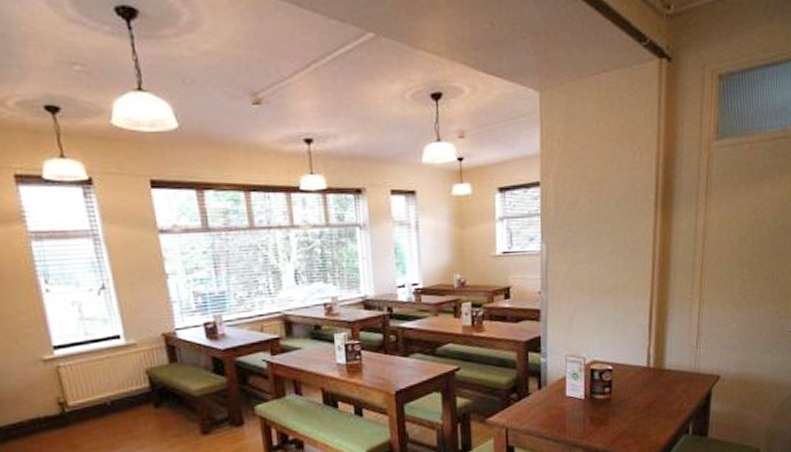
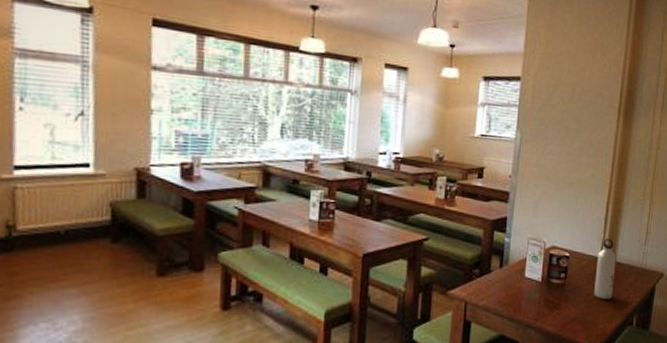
water bottle: none [643,346,665,410] -> present [594,239,617,299]

